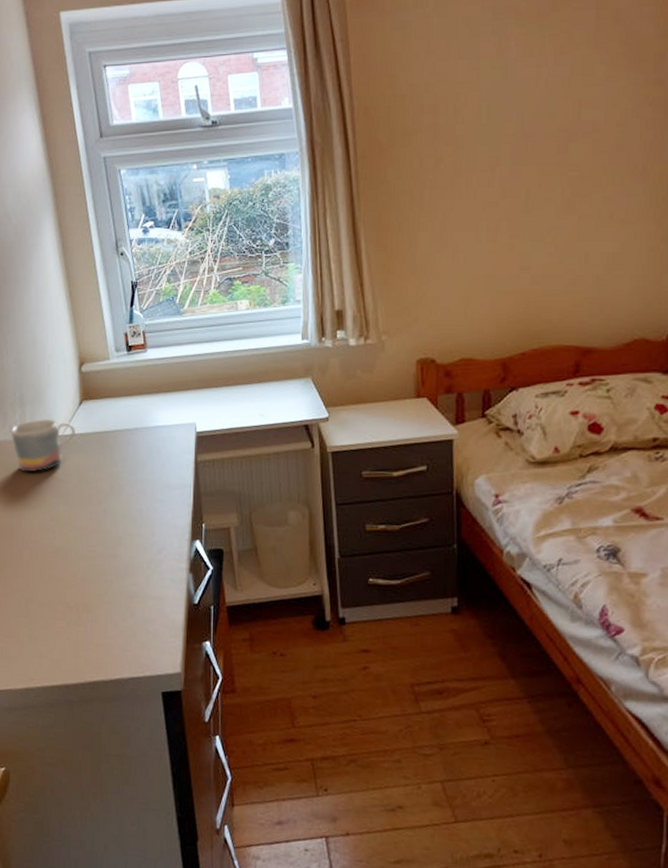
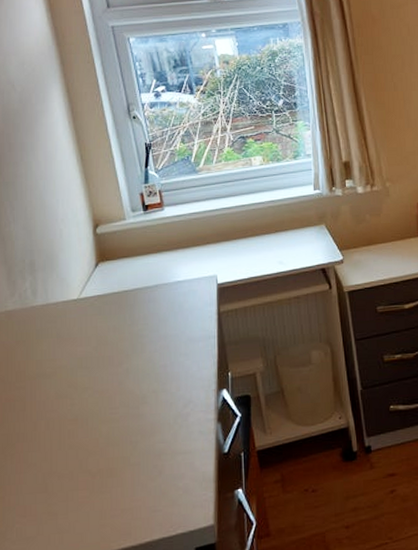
mug: present [10,418,75,473] -> none [20,283,92,341]

